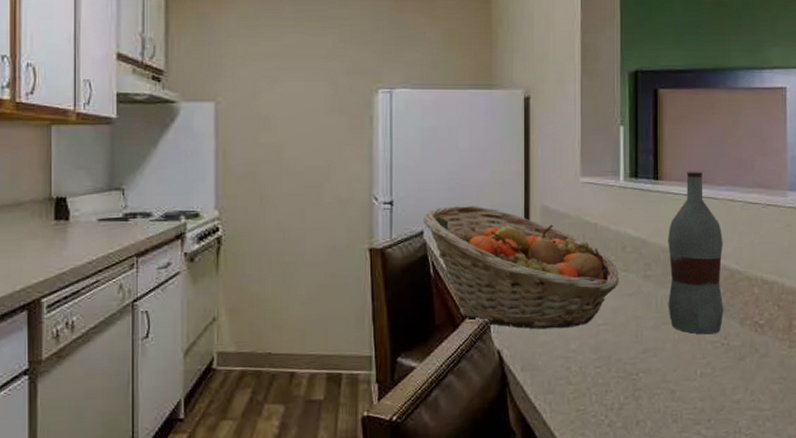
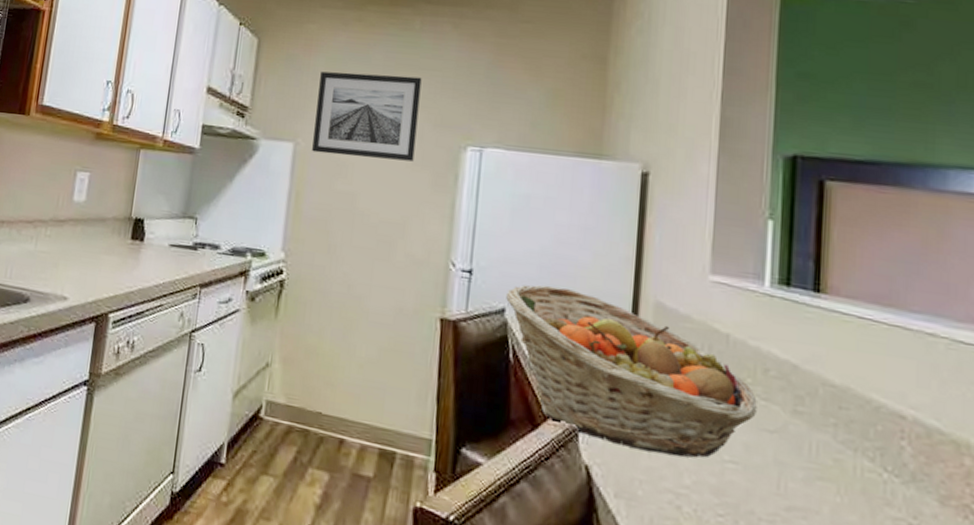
wall art: none [234,27,331,110] -> present [312,71,422,162]
bottle: present [668,171,724,335] -> none [827,287,916,509]

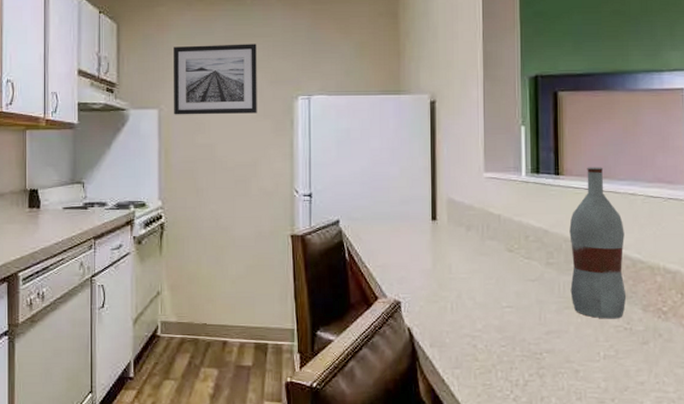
fruit basket: present [506,285,757,458] -> none [339,197,522,310]
bottle: none [827,287,916,509] -> present [569,167,627,319]

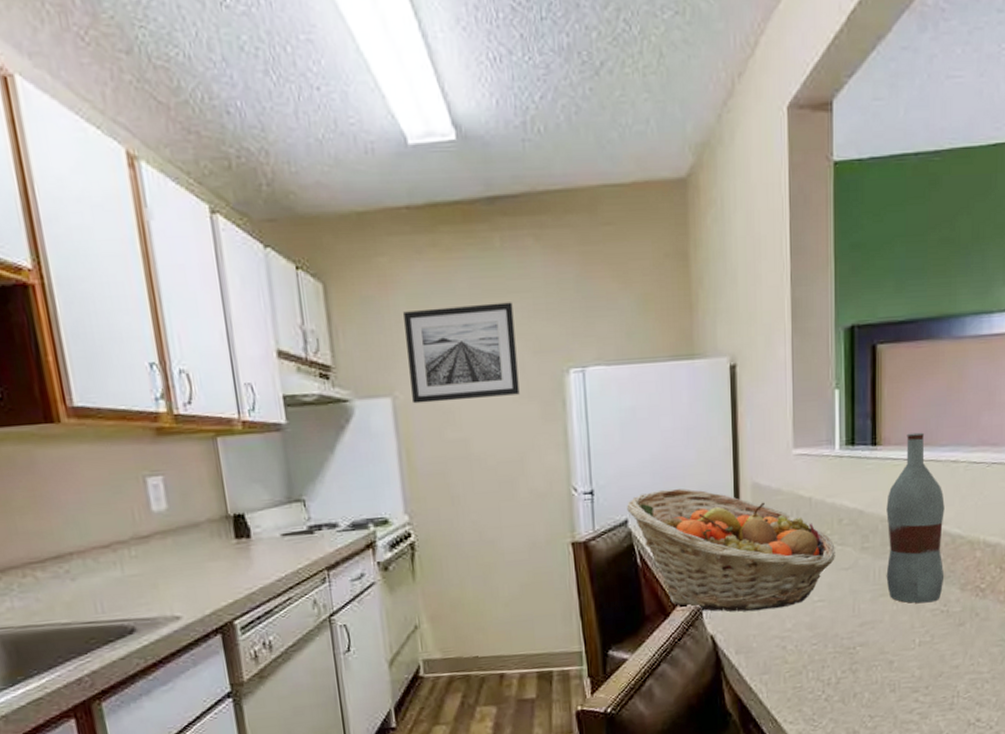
fruit basket: none [339,197,522,310] -> present [627,488,835,612]

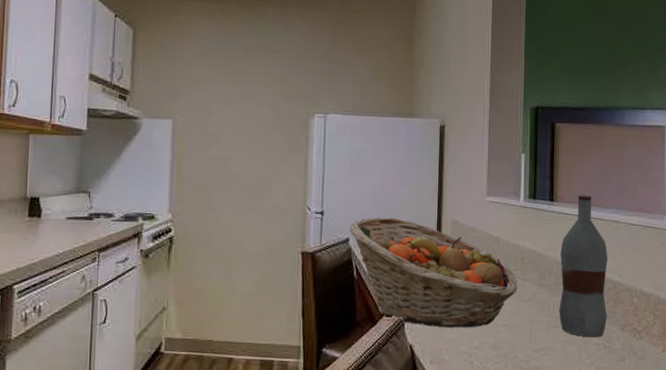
wall art: present [403,302,520,404] -> none [189,56,276,129]

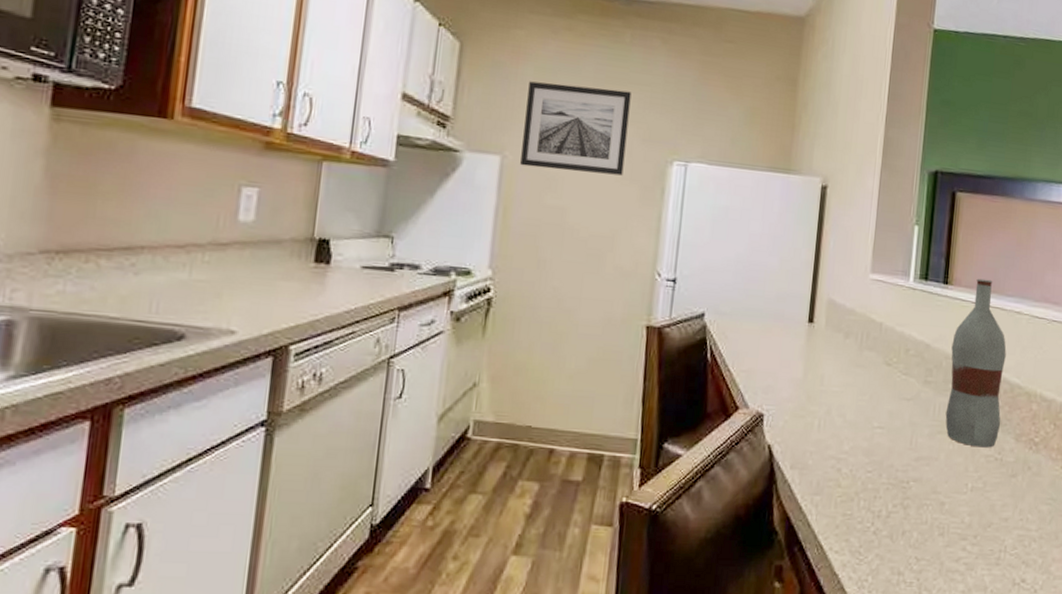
wall art: none [189,56,276,129] -> present [520,81,632,176]
fruit basket: present [349,217,517,328] -> none [706,289,900,429]

